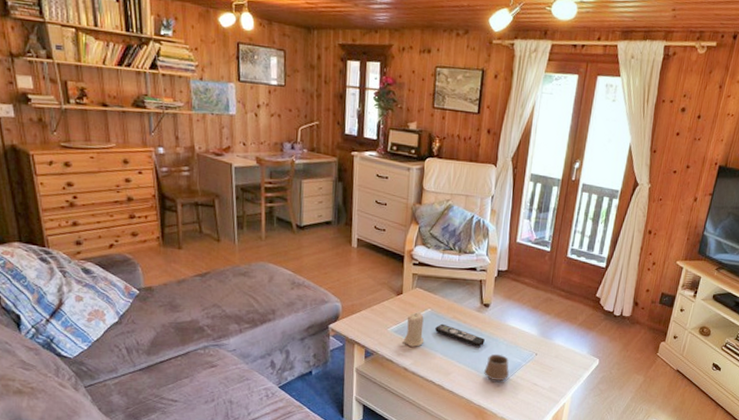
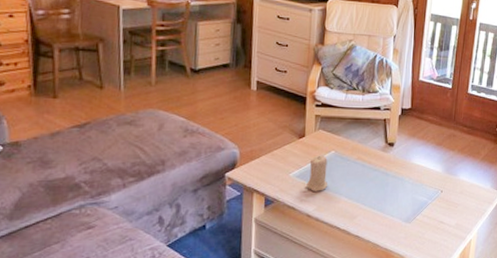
remote control: present [435,323,485,347] -> none [339,165,390,187]
cup: present [484,353,509,381] -> none [390,193,415,221]

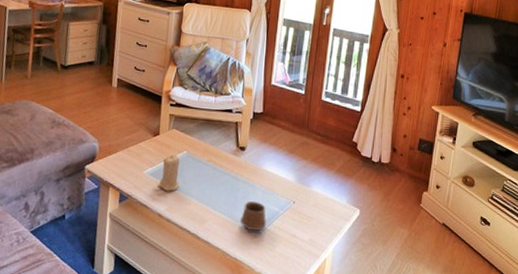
cup: none [390,193,415,221] -> present [240,200,266,231]

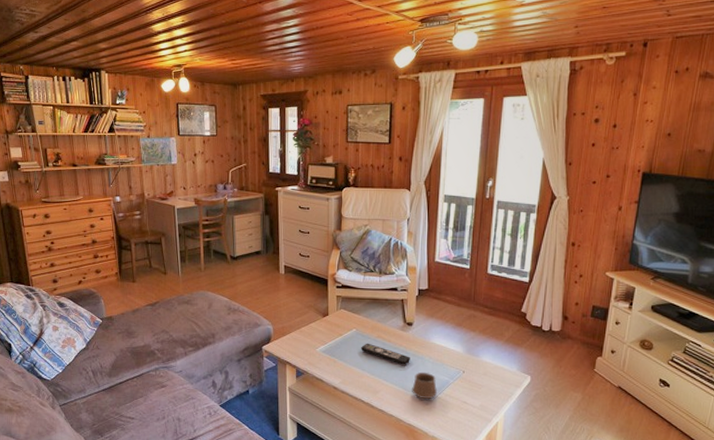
candle: present [159,154,180,191] -> none [332,332,352,366]
remote control: none [191,167,241,193] -> present [361,343,410,365]

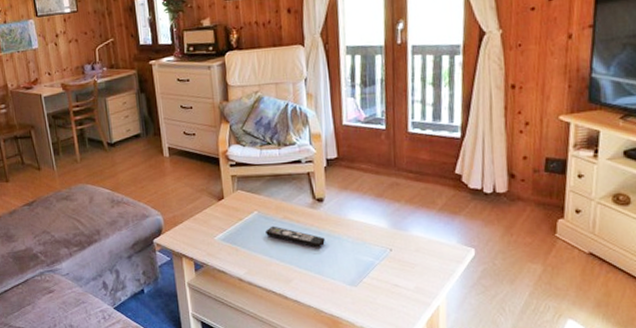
cup: present [412,372,437,399] -> none [330,253,361,284]

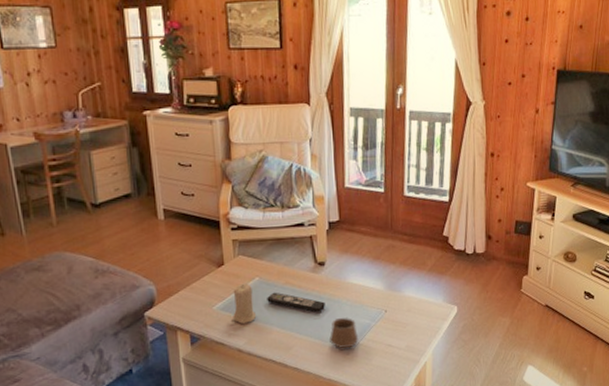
candle: none [233,216,256,255] -> present [233,283,257,324]
cup: none [330,253,361,284] -> present [330,317,358,348]

